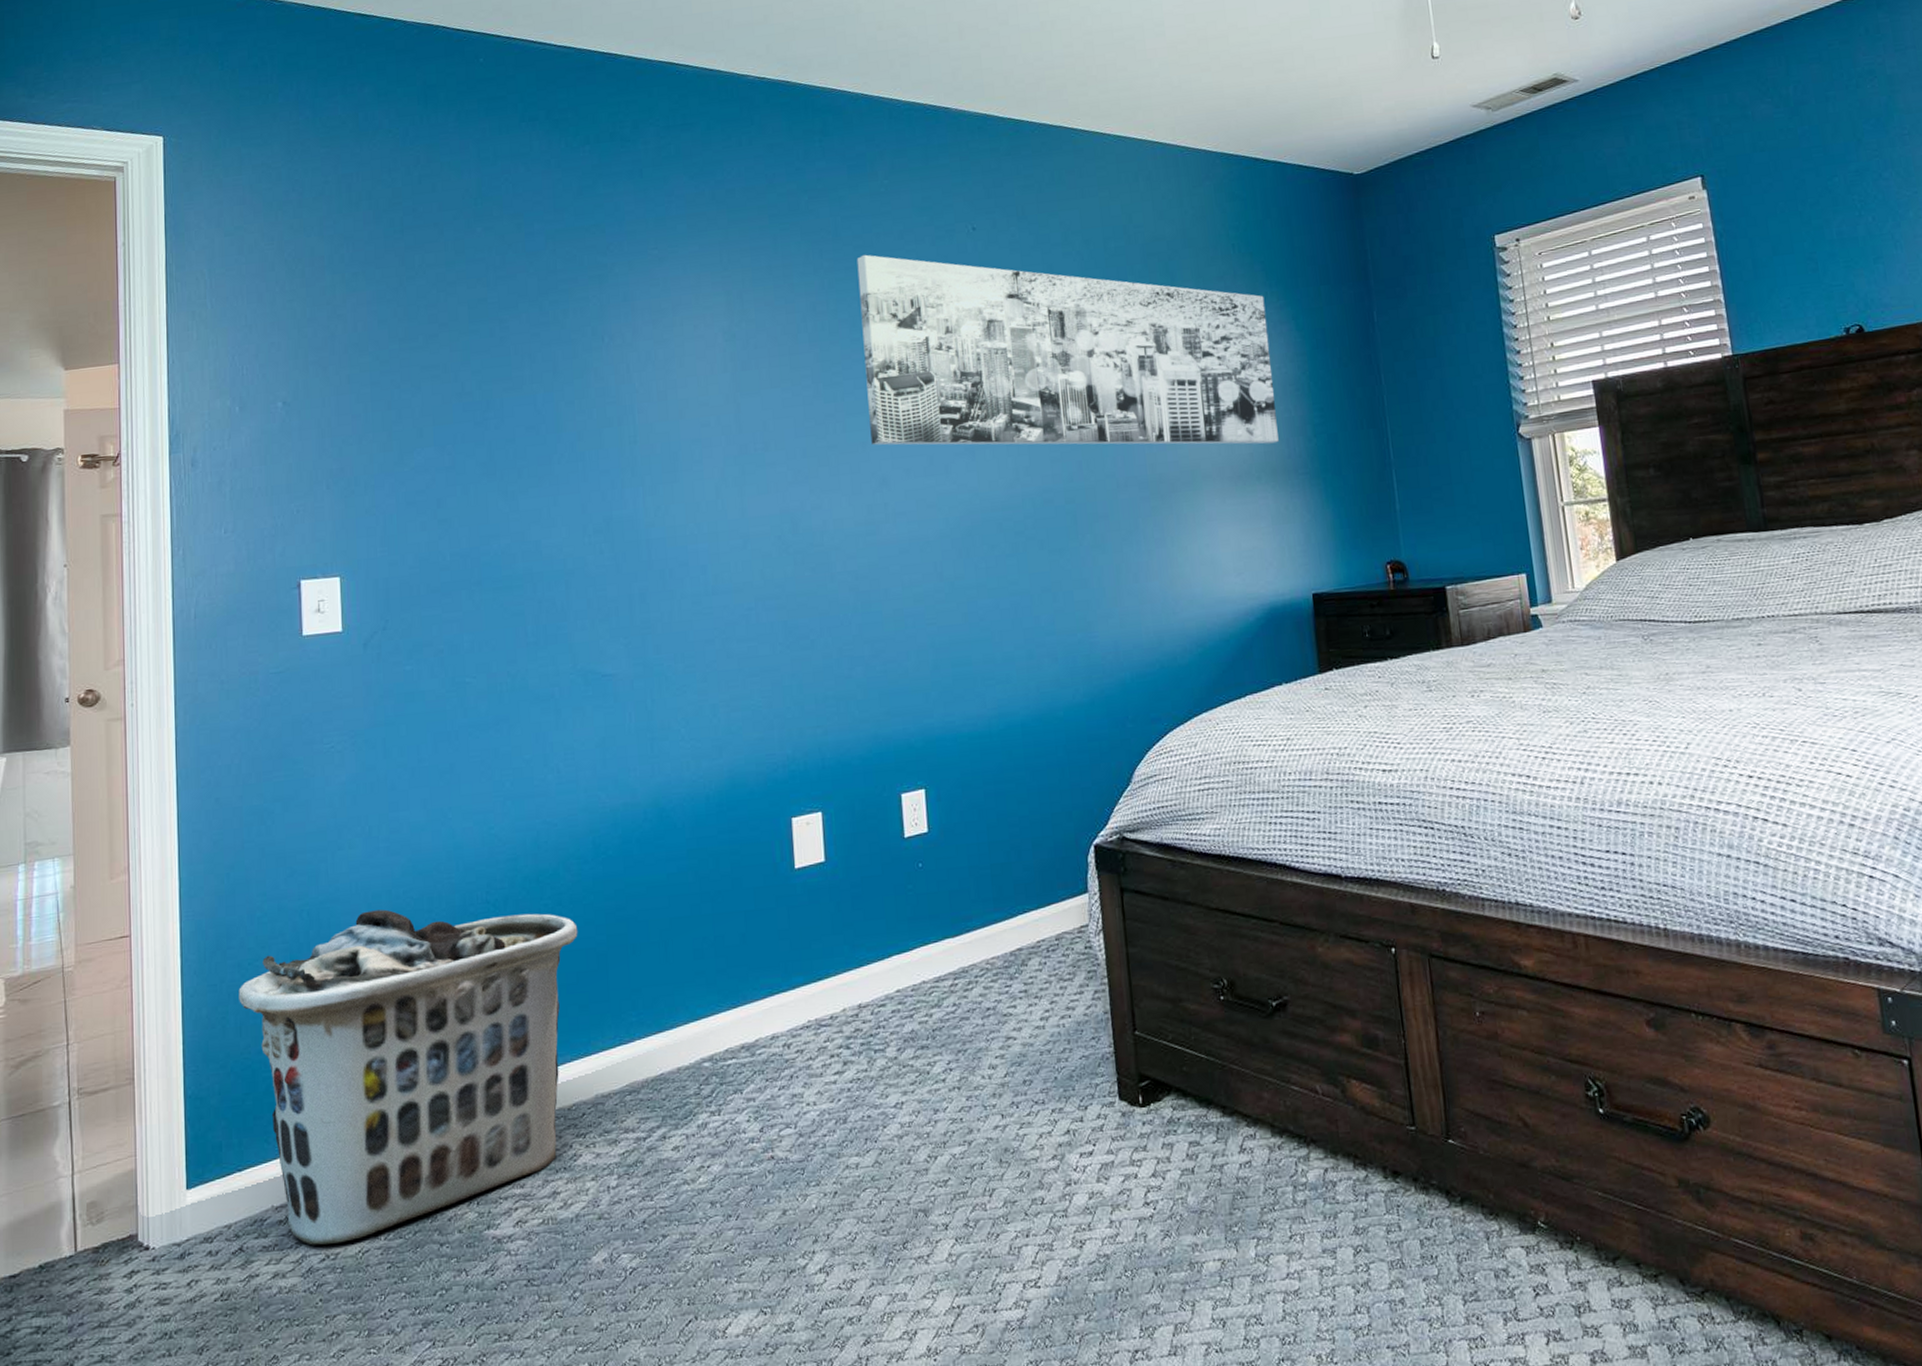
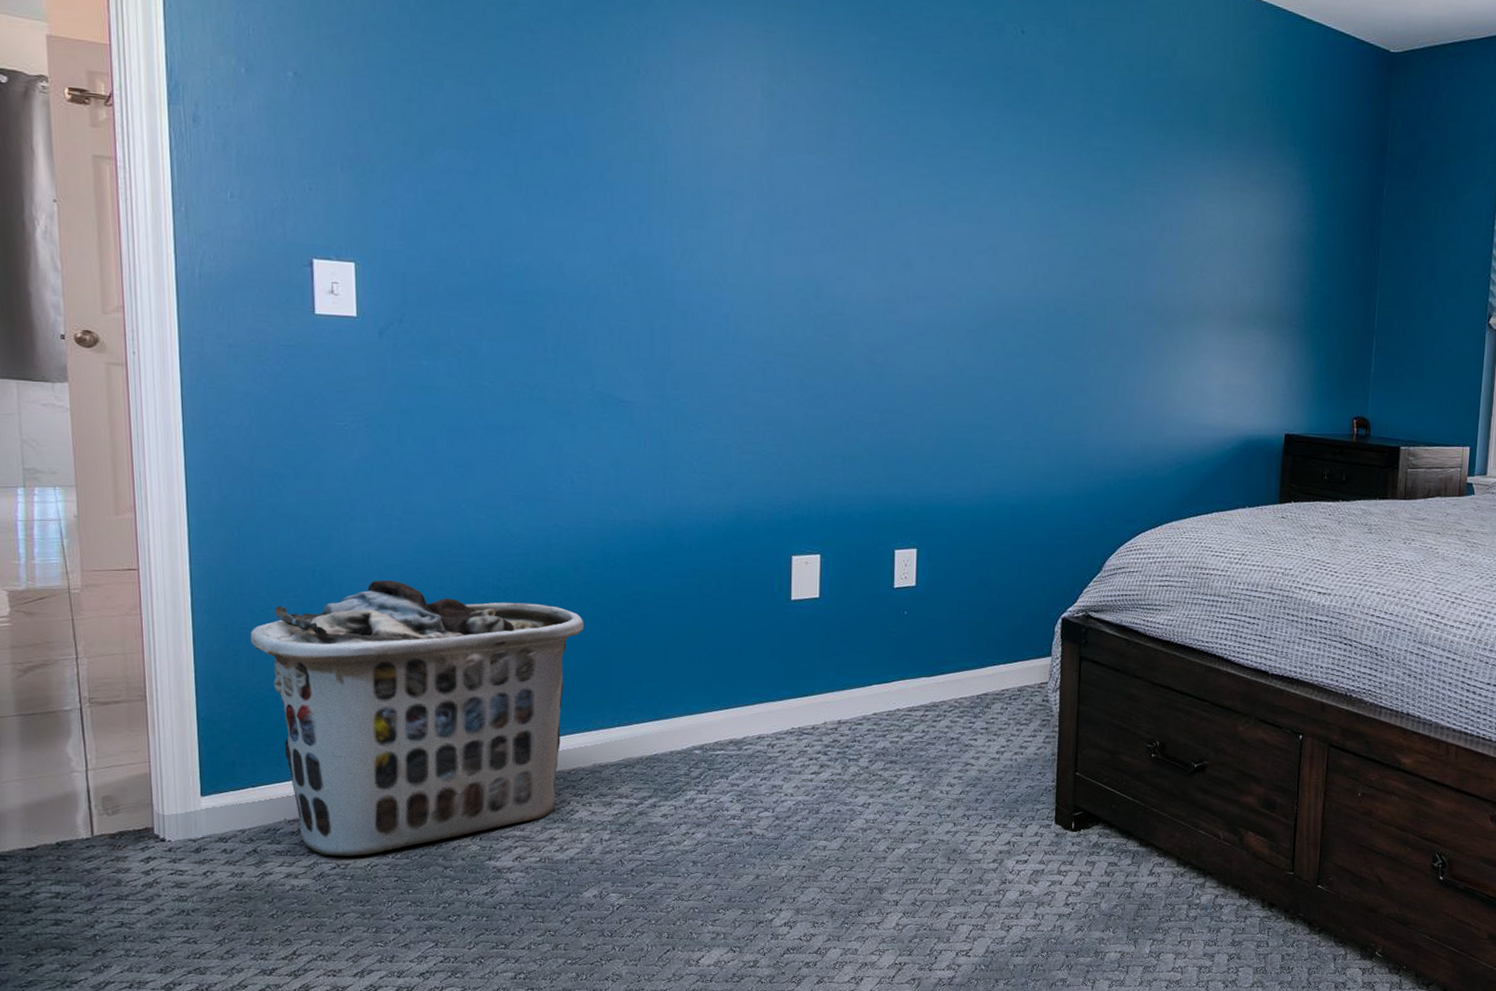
wall art: present [857,254,1279,446] -> none [900,36,1288,294]

